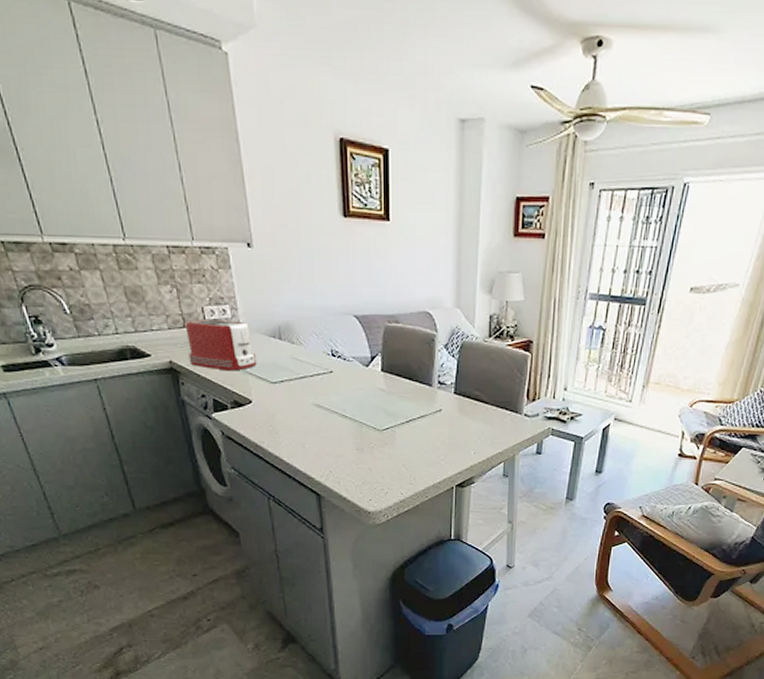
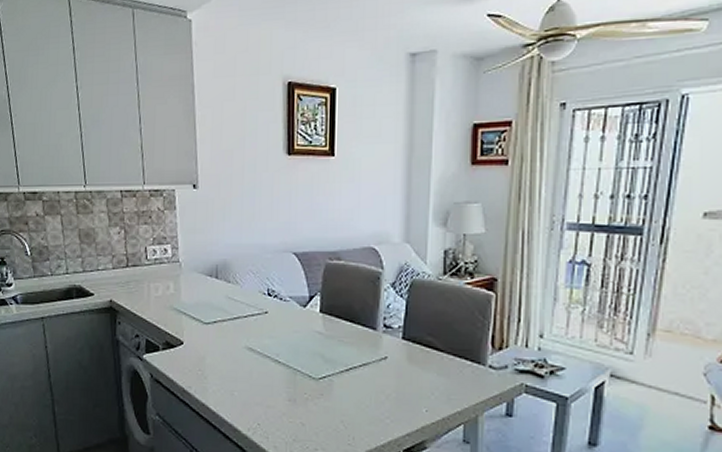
toaster: present [185,318,257,371] -> none [128,258,192,311]

